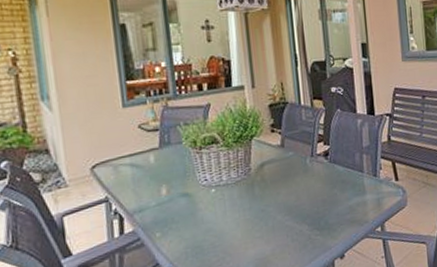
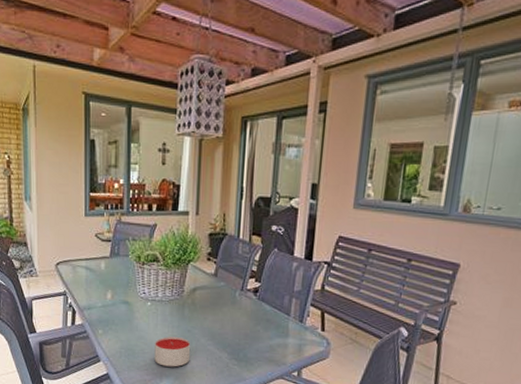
candle: none [226,219,269,256] -> present [154,336,191,367]

